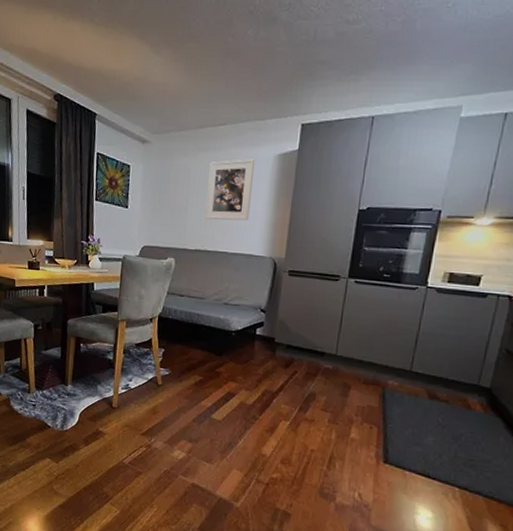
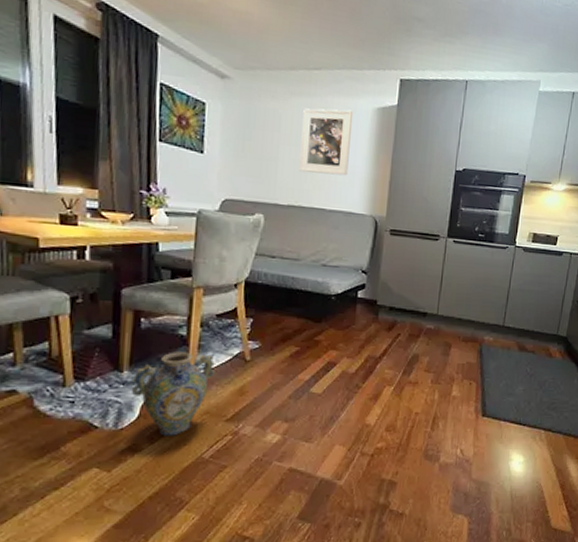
ceramic jug: none [73,372,134,442] -> present [131,352,215,436]

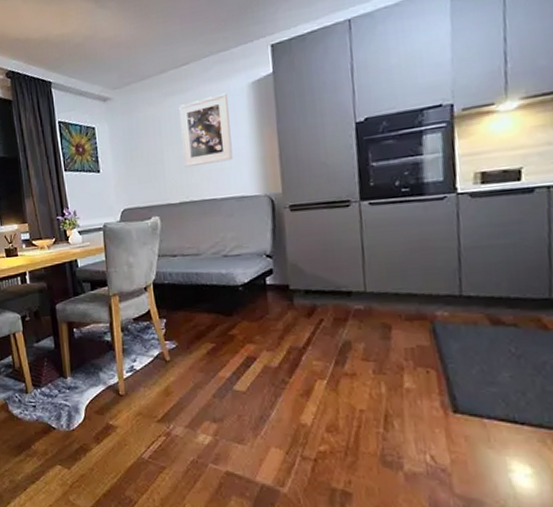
ceramic jug: present [131,352,215,436] -> none [74,356,140,437]

